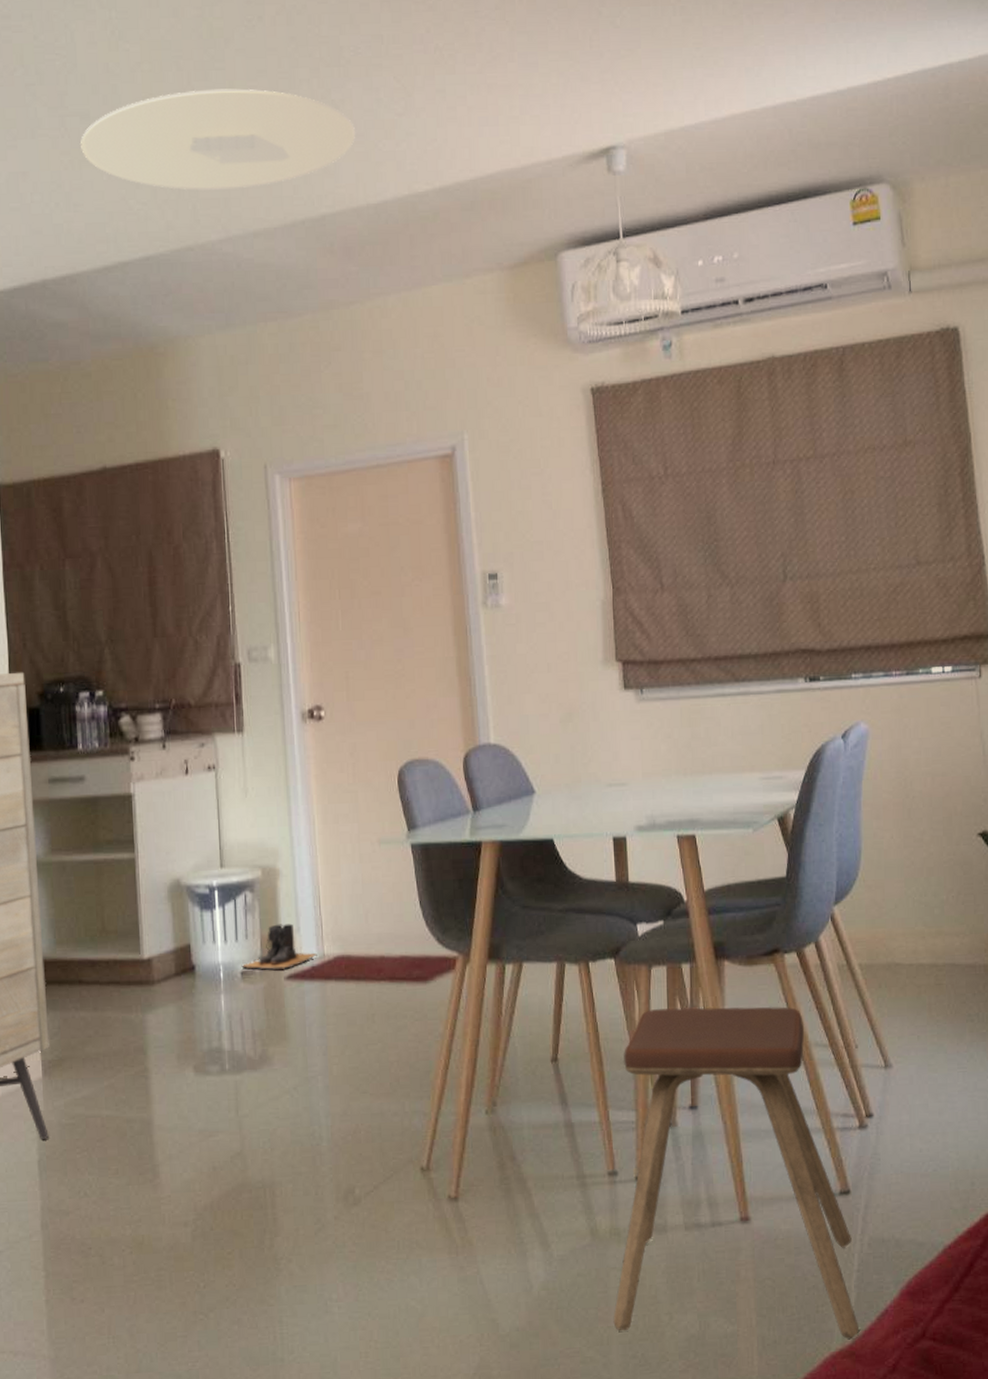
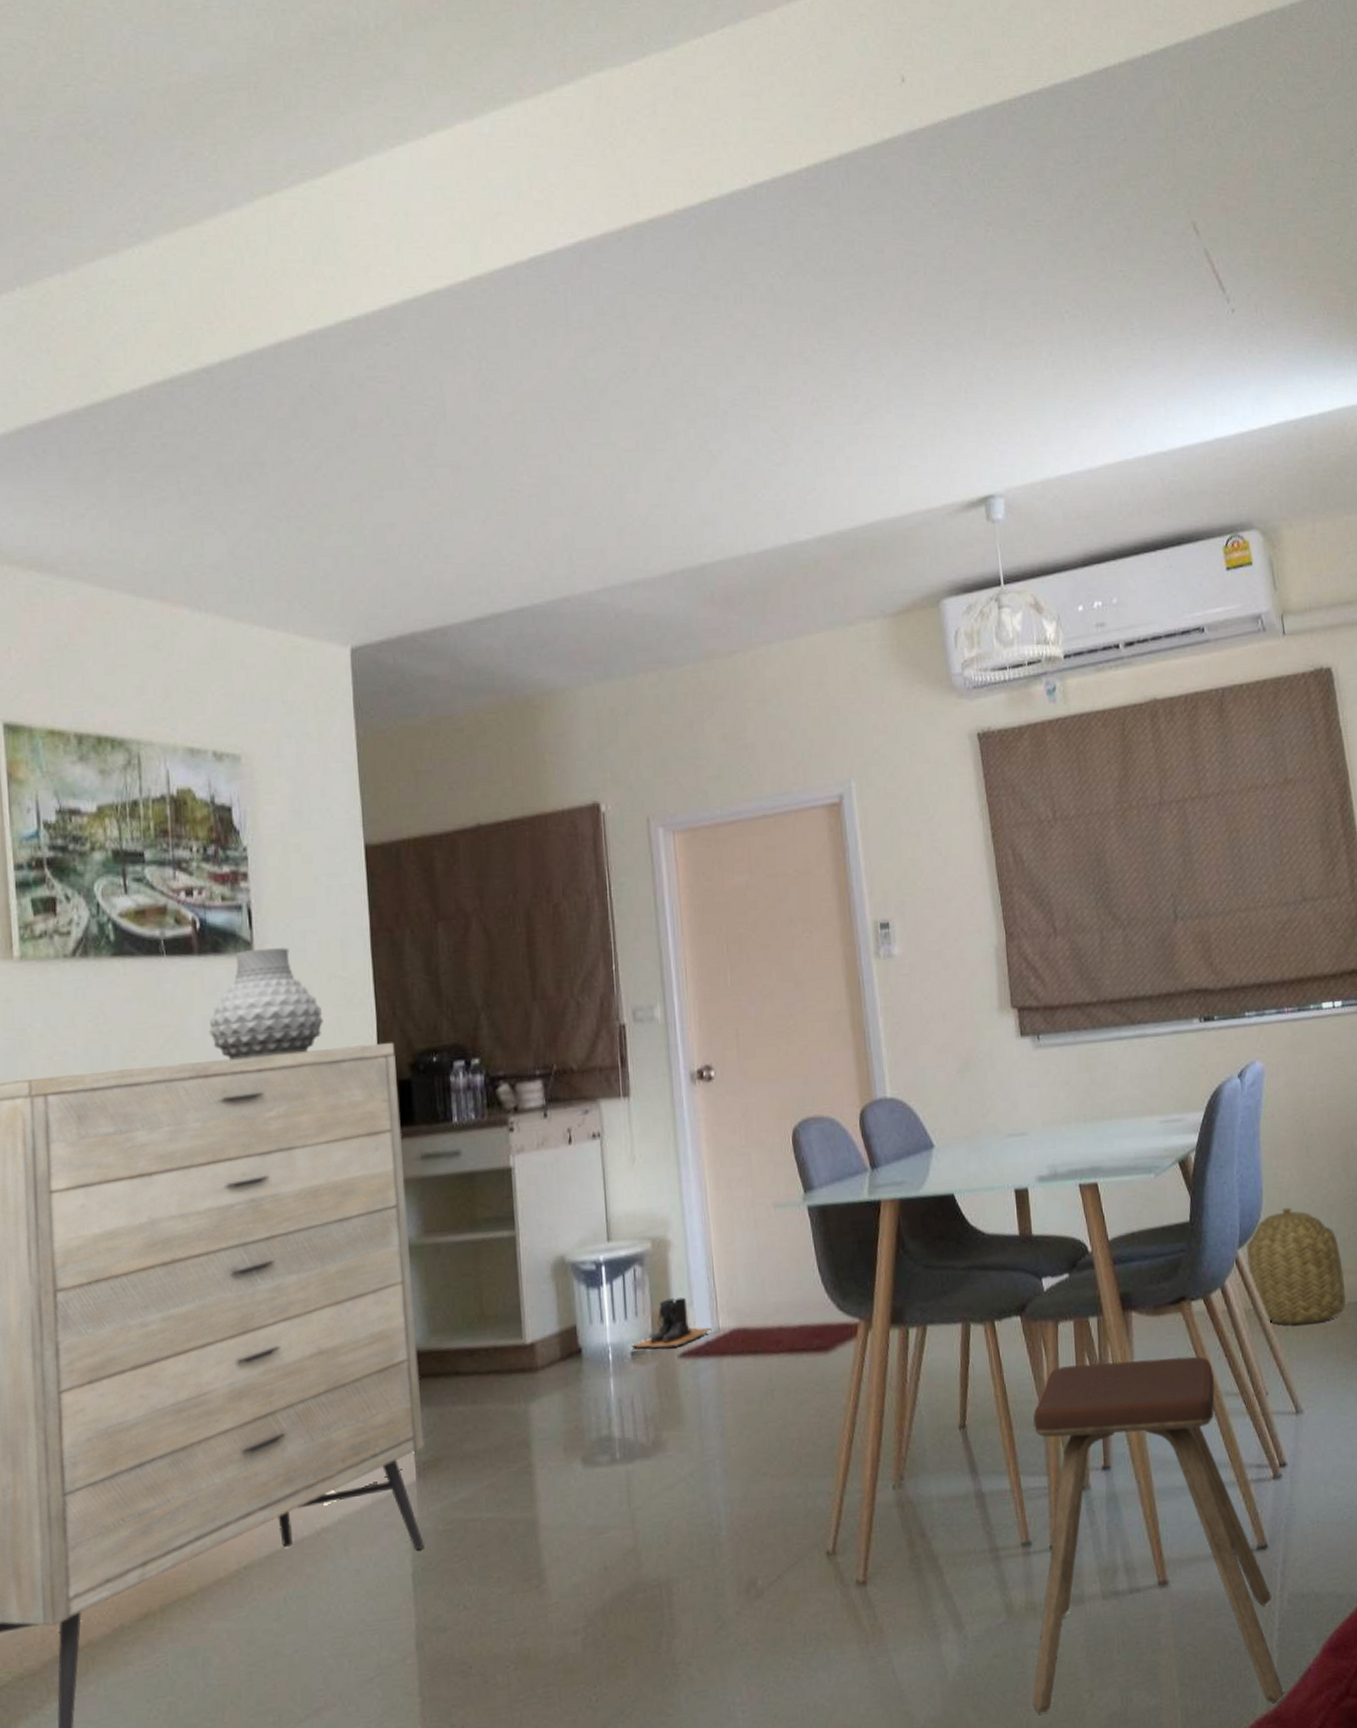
ceiling light: present [81,88,355,190] -> none [451,439,734,541]
basket: none [842,868,942,983] -> present [1246,1207,1346,1325]

